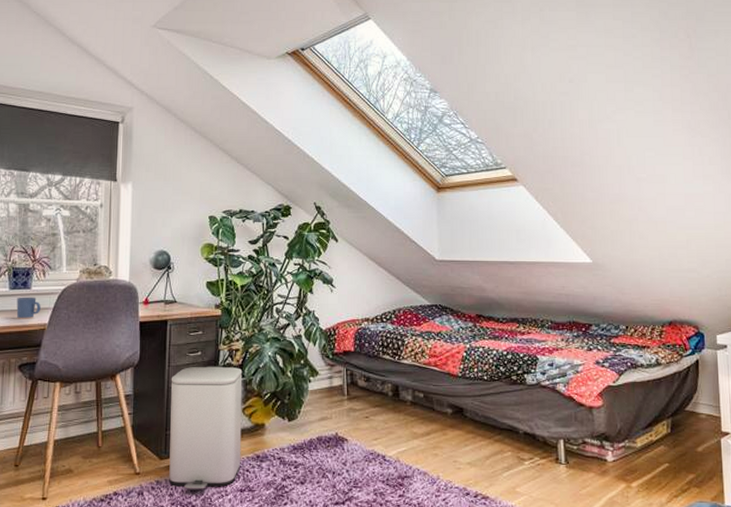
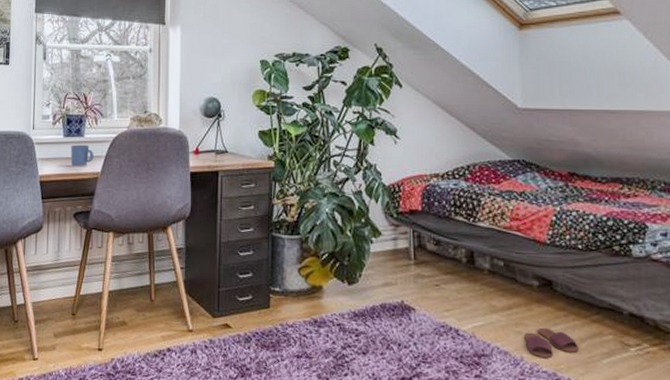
pedal bin: present [169,366,243,489] -> none [222,221,298,352]
slippers: none [440,449,484,476] -> present [525,327,579,359]

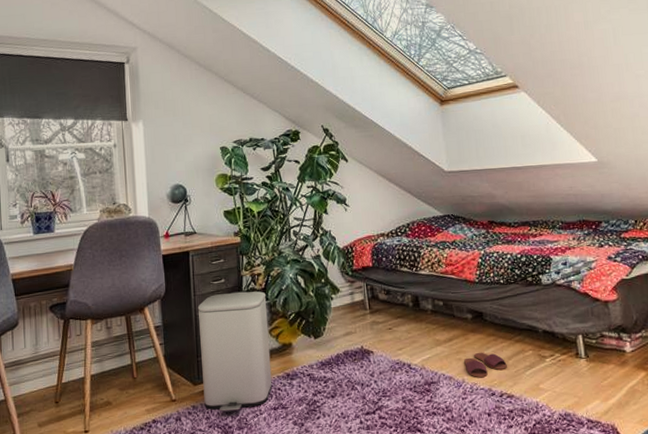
mug: present [71,144,94,167] -> none [42,239,66,262]
pedal bin: none [222,221,298,352] -> present [197,291,272,412]

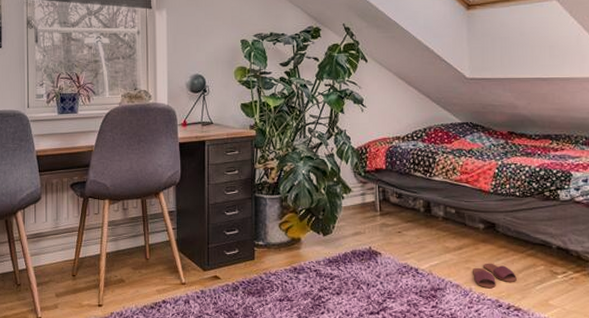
pedal bin: present [197,291,272,412] -> none [210,184,279,299]

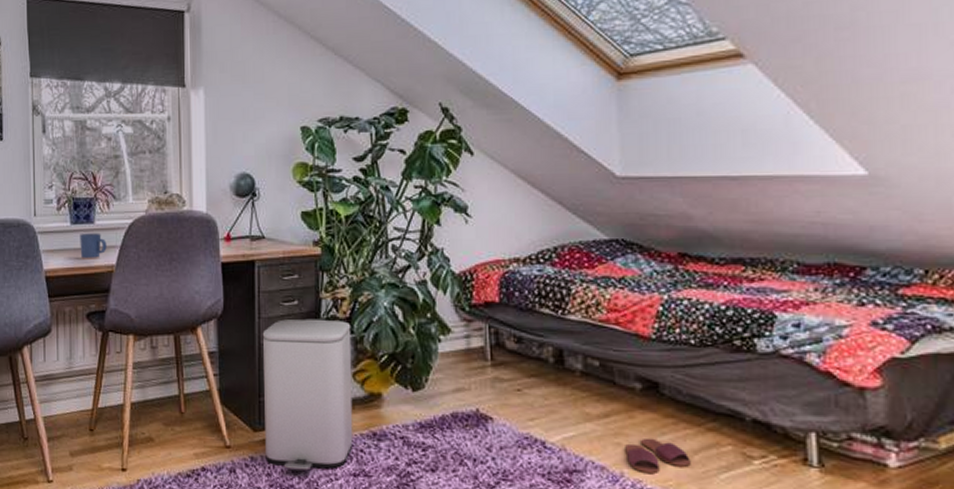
mug: none [65,120,88,141] -> present [80,233,107,259]
pedal bin: none [210,184,279,299] -> present [262,318,353,471]

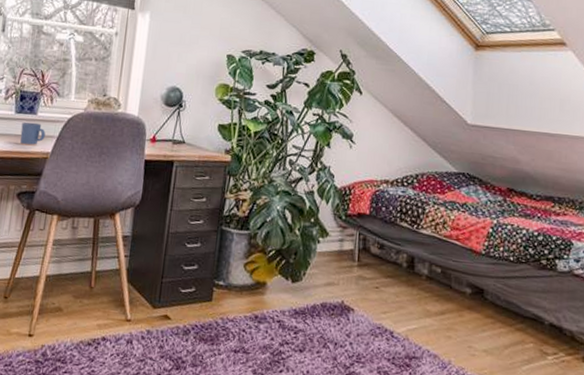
pedal bin: present [262,318,353,471] -> none [160,213,248,345]
slippers: present [625,437,691,475] -> none [454,333,502,364]

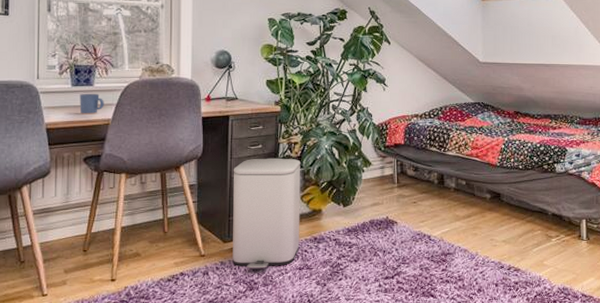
pedal bin: none [160,213,248,345] -> present [232,158,301,269]

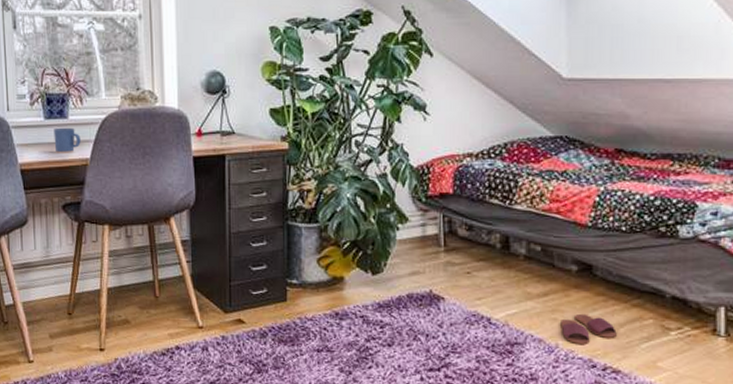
pedal bin: present [232,158,301,269] -> none [232,209,317,347]
slippers: none [479,229,517,252] -> present [561,313,617,345]

